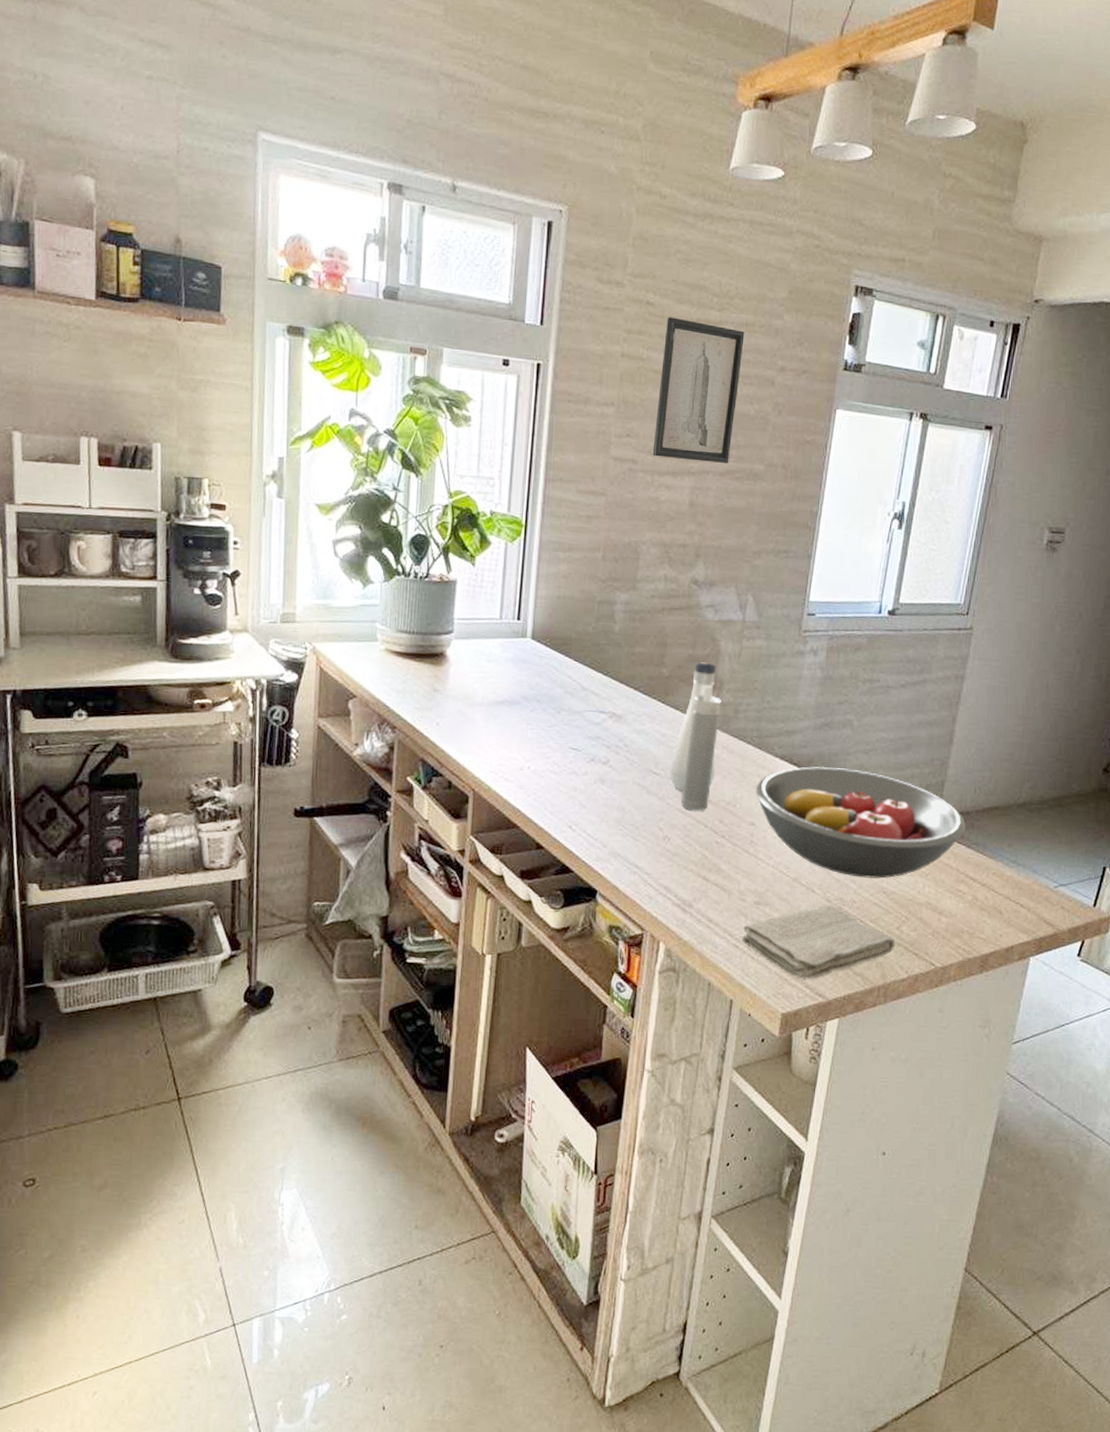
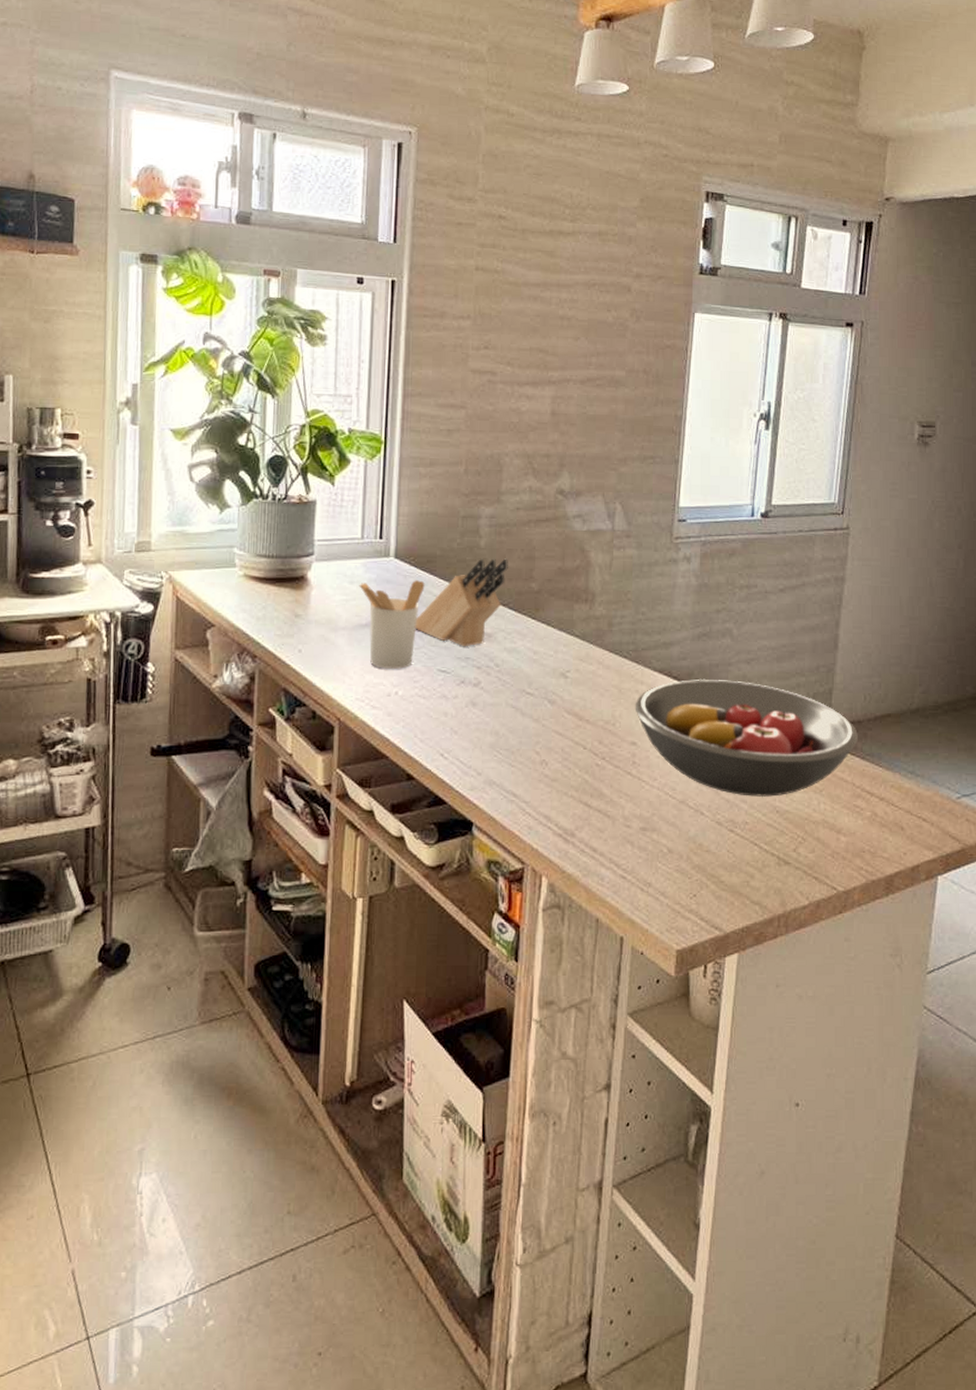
utensil holder: none [496,661,560,746] -> present [359,580,425,670]
knife block: none [549,644,641,727] -> present [415,558,508,647]
wall art: present [652,317,745,463] -> none [511,230,598,371]
water bottle: present [669,662,721,811] -> none [544,575,594,732]
washcloth: present [742,905,896,979] -> none [629,828,793,911]

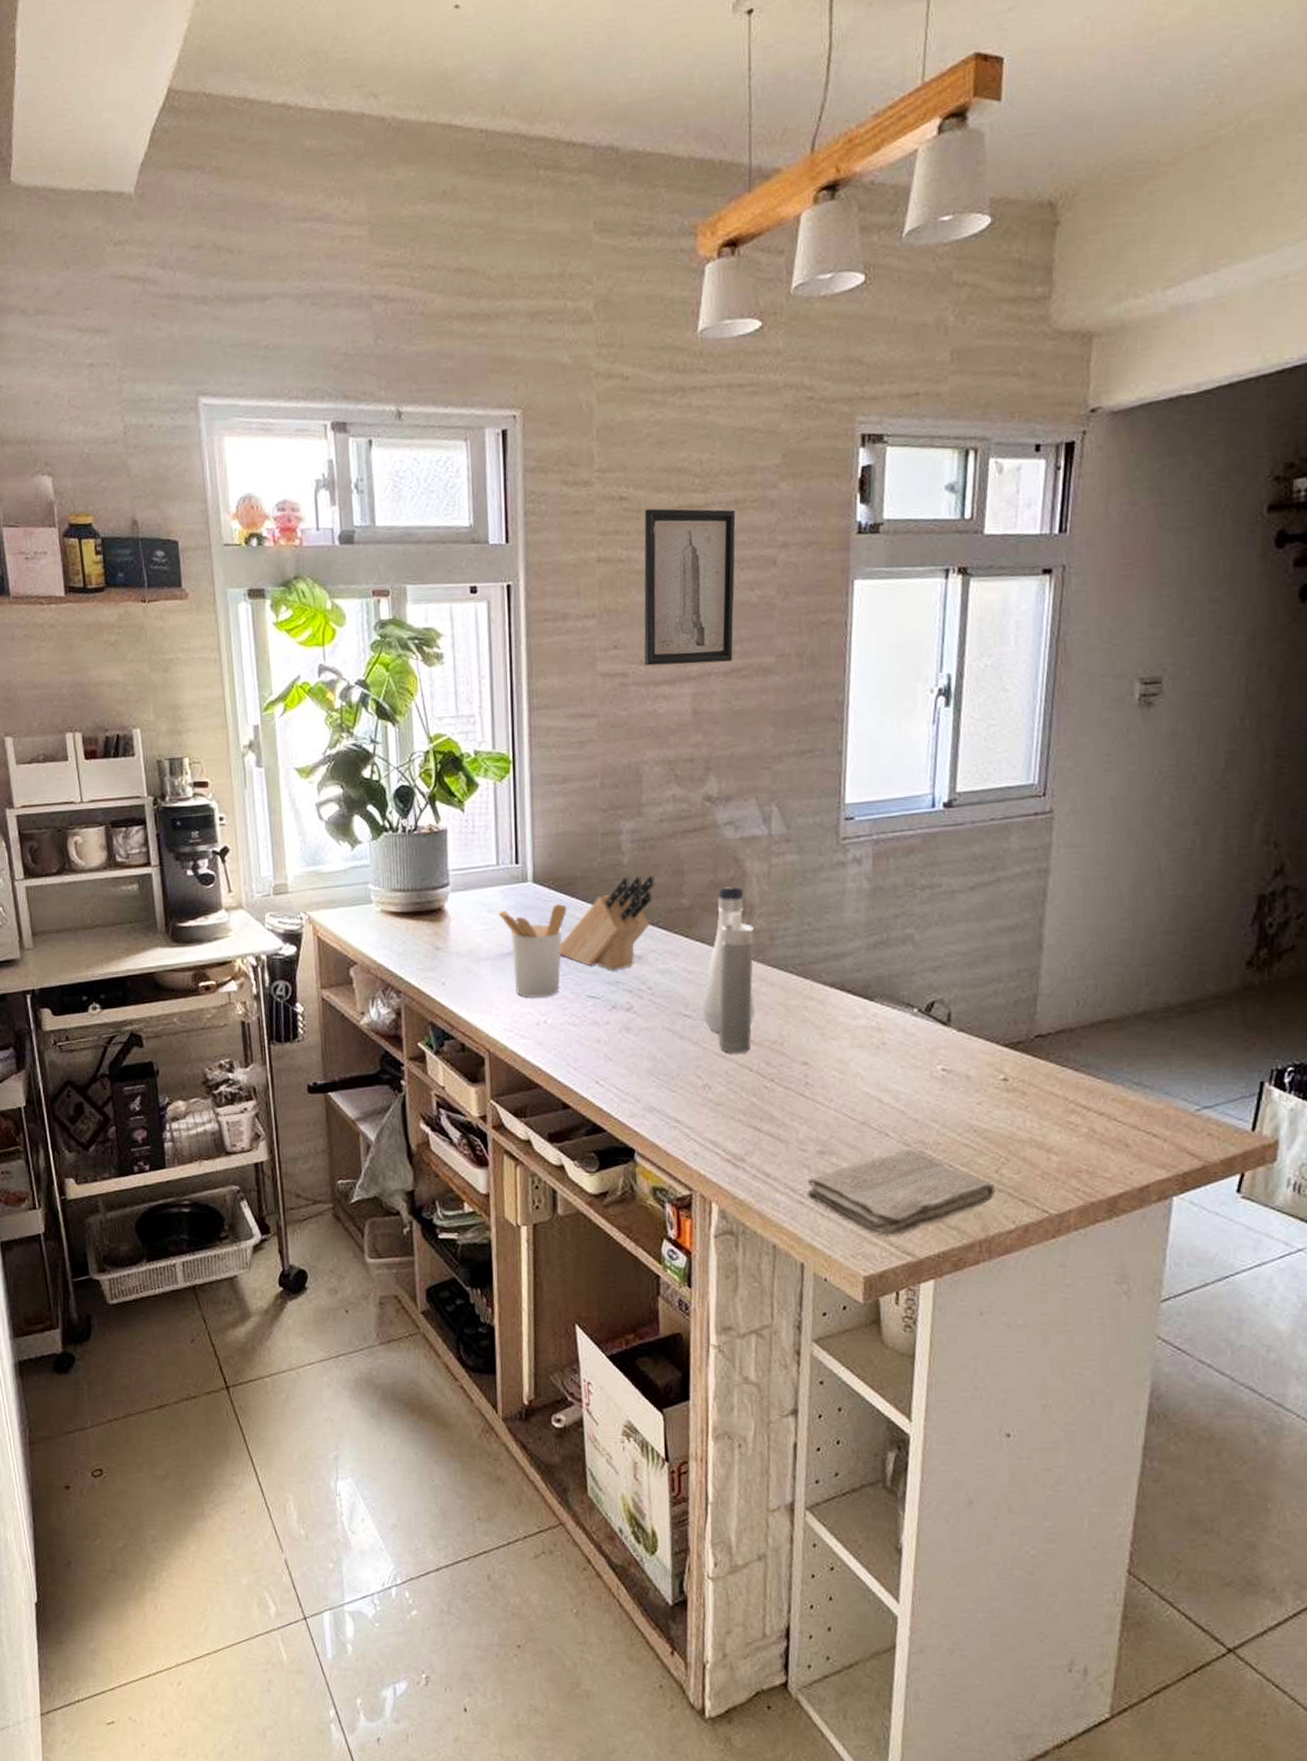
wall art: none [511,230,598,371] -> present [644,508,736,666]
water bottle: none [544,575,594,732] -> present [702,887,755,1054]
washcloth: none [629,828,793,911] -> present [807,1149,996,1236]
fruit bowl: present [635,678,859,798] -> none [804,990,1071,1116]

